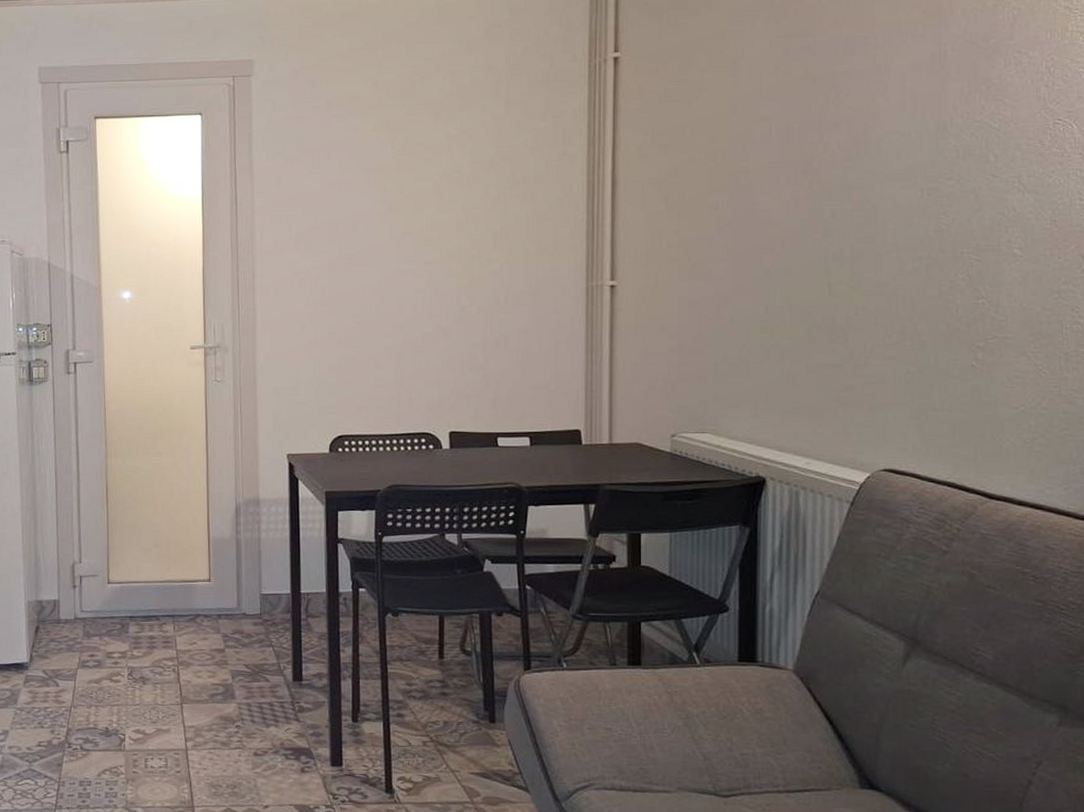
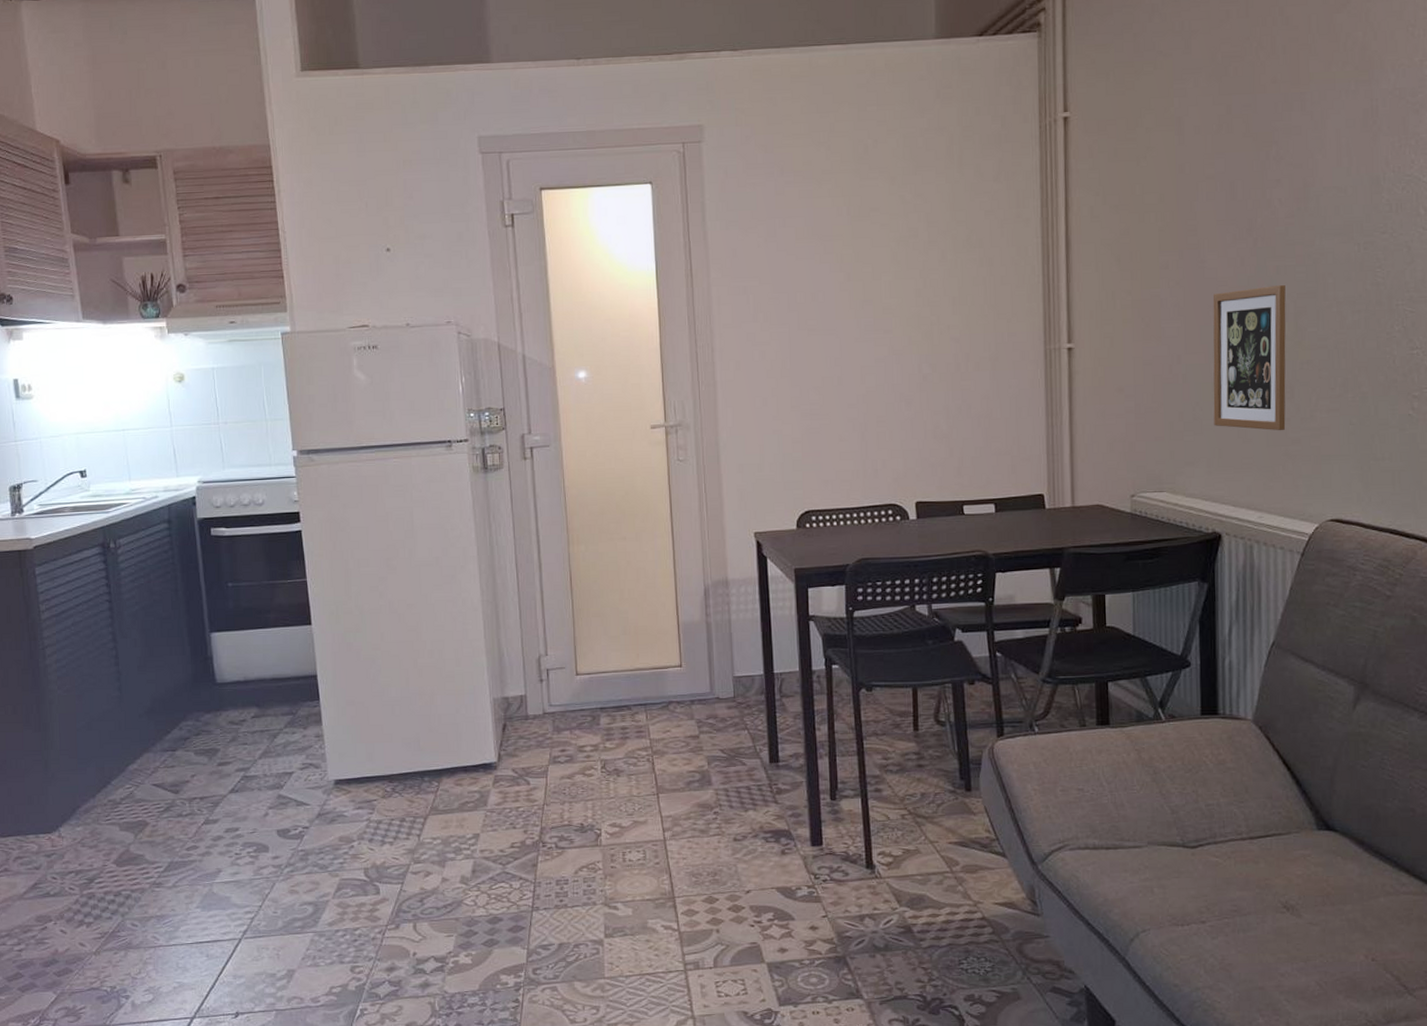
picture frame: none [761,229,842,377] -> present [1213,285,1286,431]

